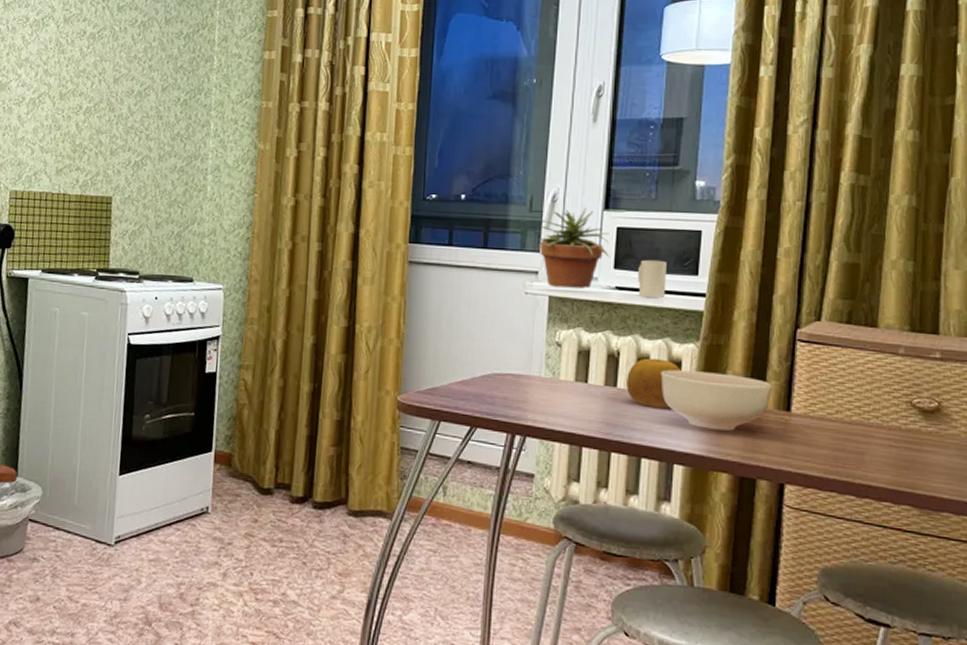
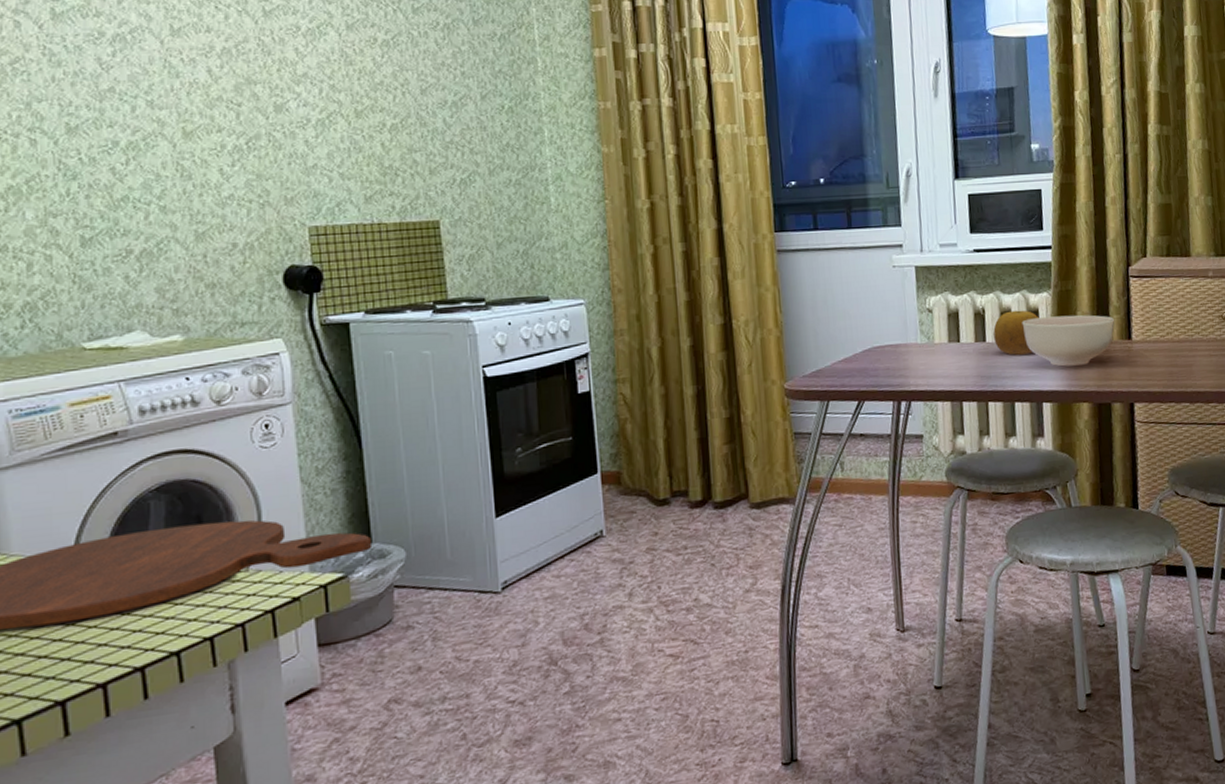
potted plant: present [535,208,610,289] -> none [897,179,965,258]
cup: present [638,259,667,299] -> none [991,220,1018,257]

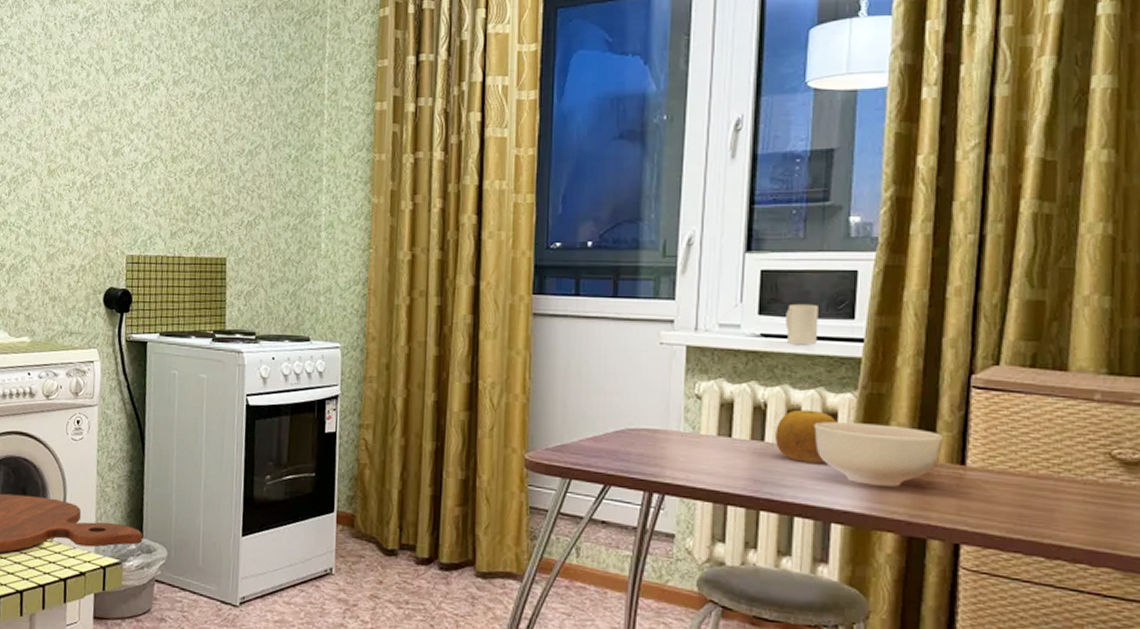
cup: none [991,220,1018,257] -> present [786,303,818,345]

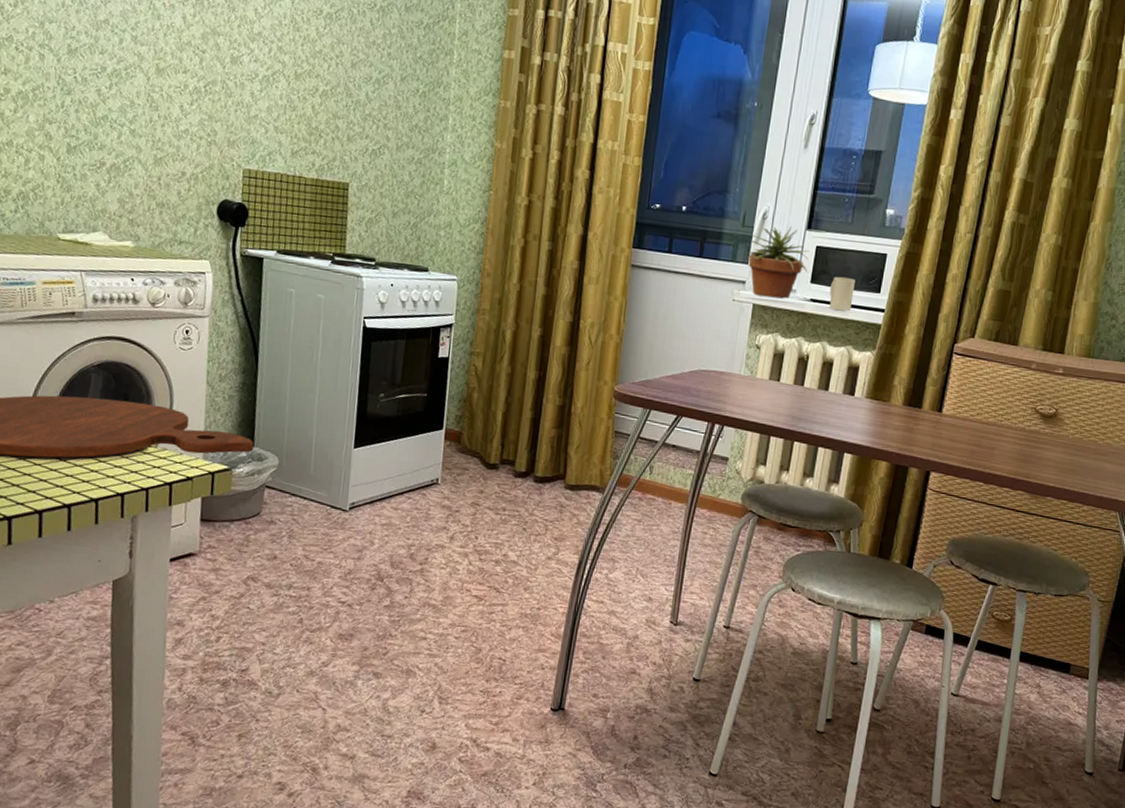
potted plant: none [670,250,754,337] -> present [745,226,809,299]
fruit: present [776,409,838,464] -> none [812,362,859,406]
bowl: present [814,421,944,487] -> none [840,373,930,427]

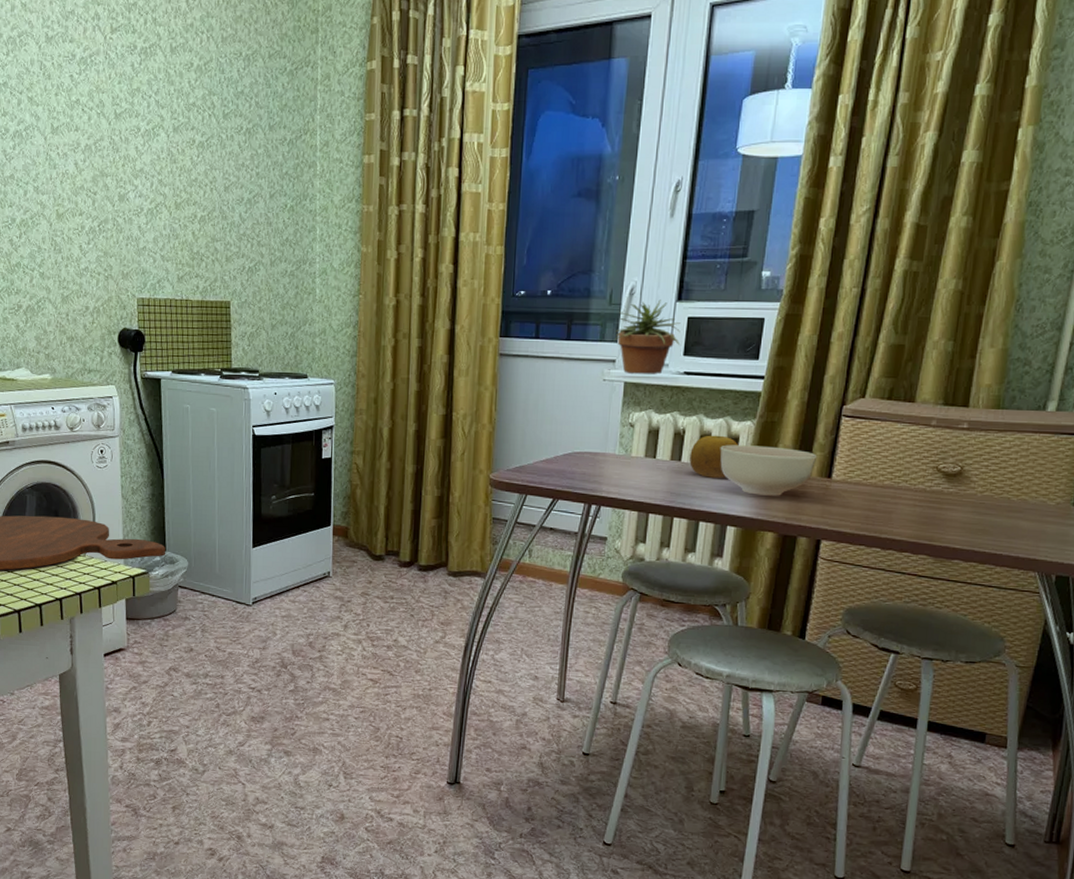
fruit: none [812,362,859,406] -> present [690,435,739,479]
cup: present [830,276,855,312] -> none [704,346,731,382]
bowl: none [840,373,930,427] -> present [719,445,818,496]

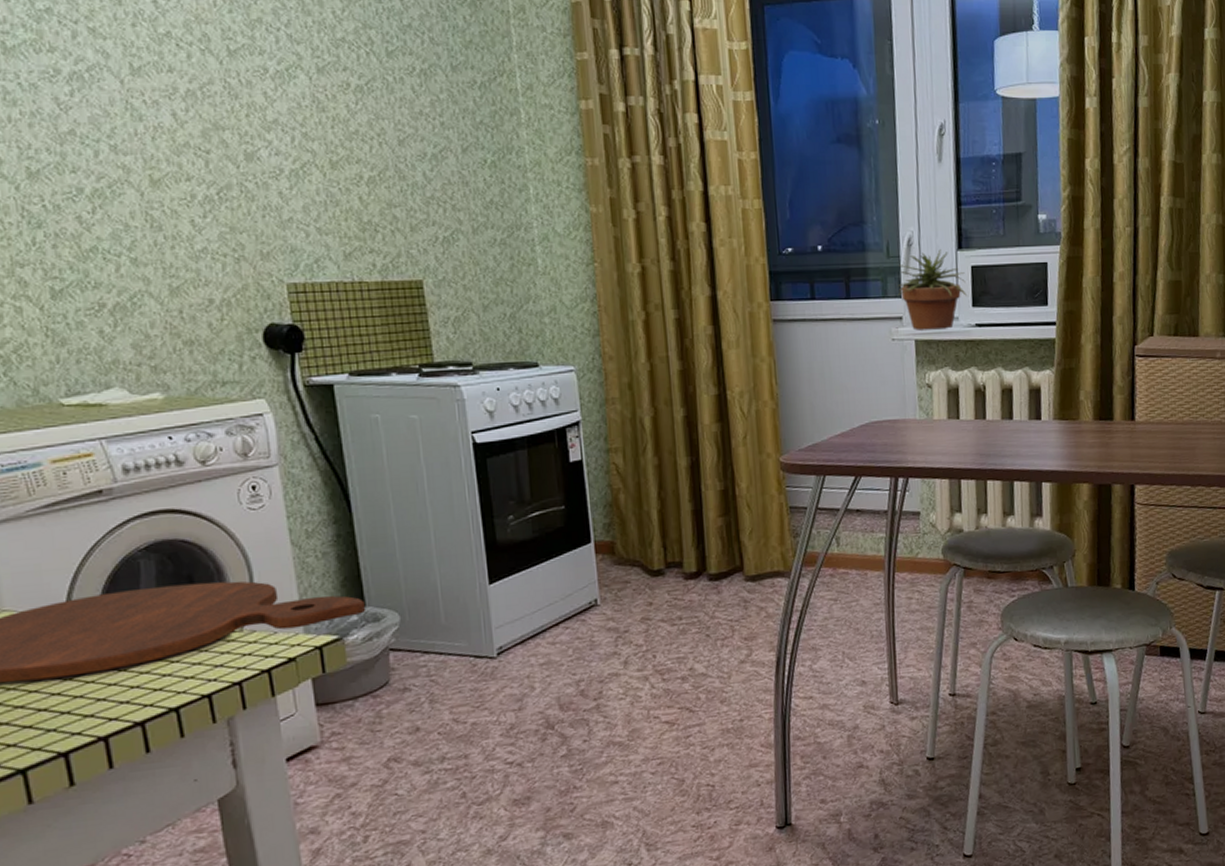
fruit: present [690,435,739,479] -> none [994,387,1041,435]
bowl: present [719,445,818,496] -> none [1023,394,1119,447]

